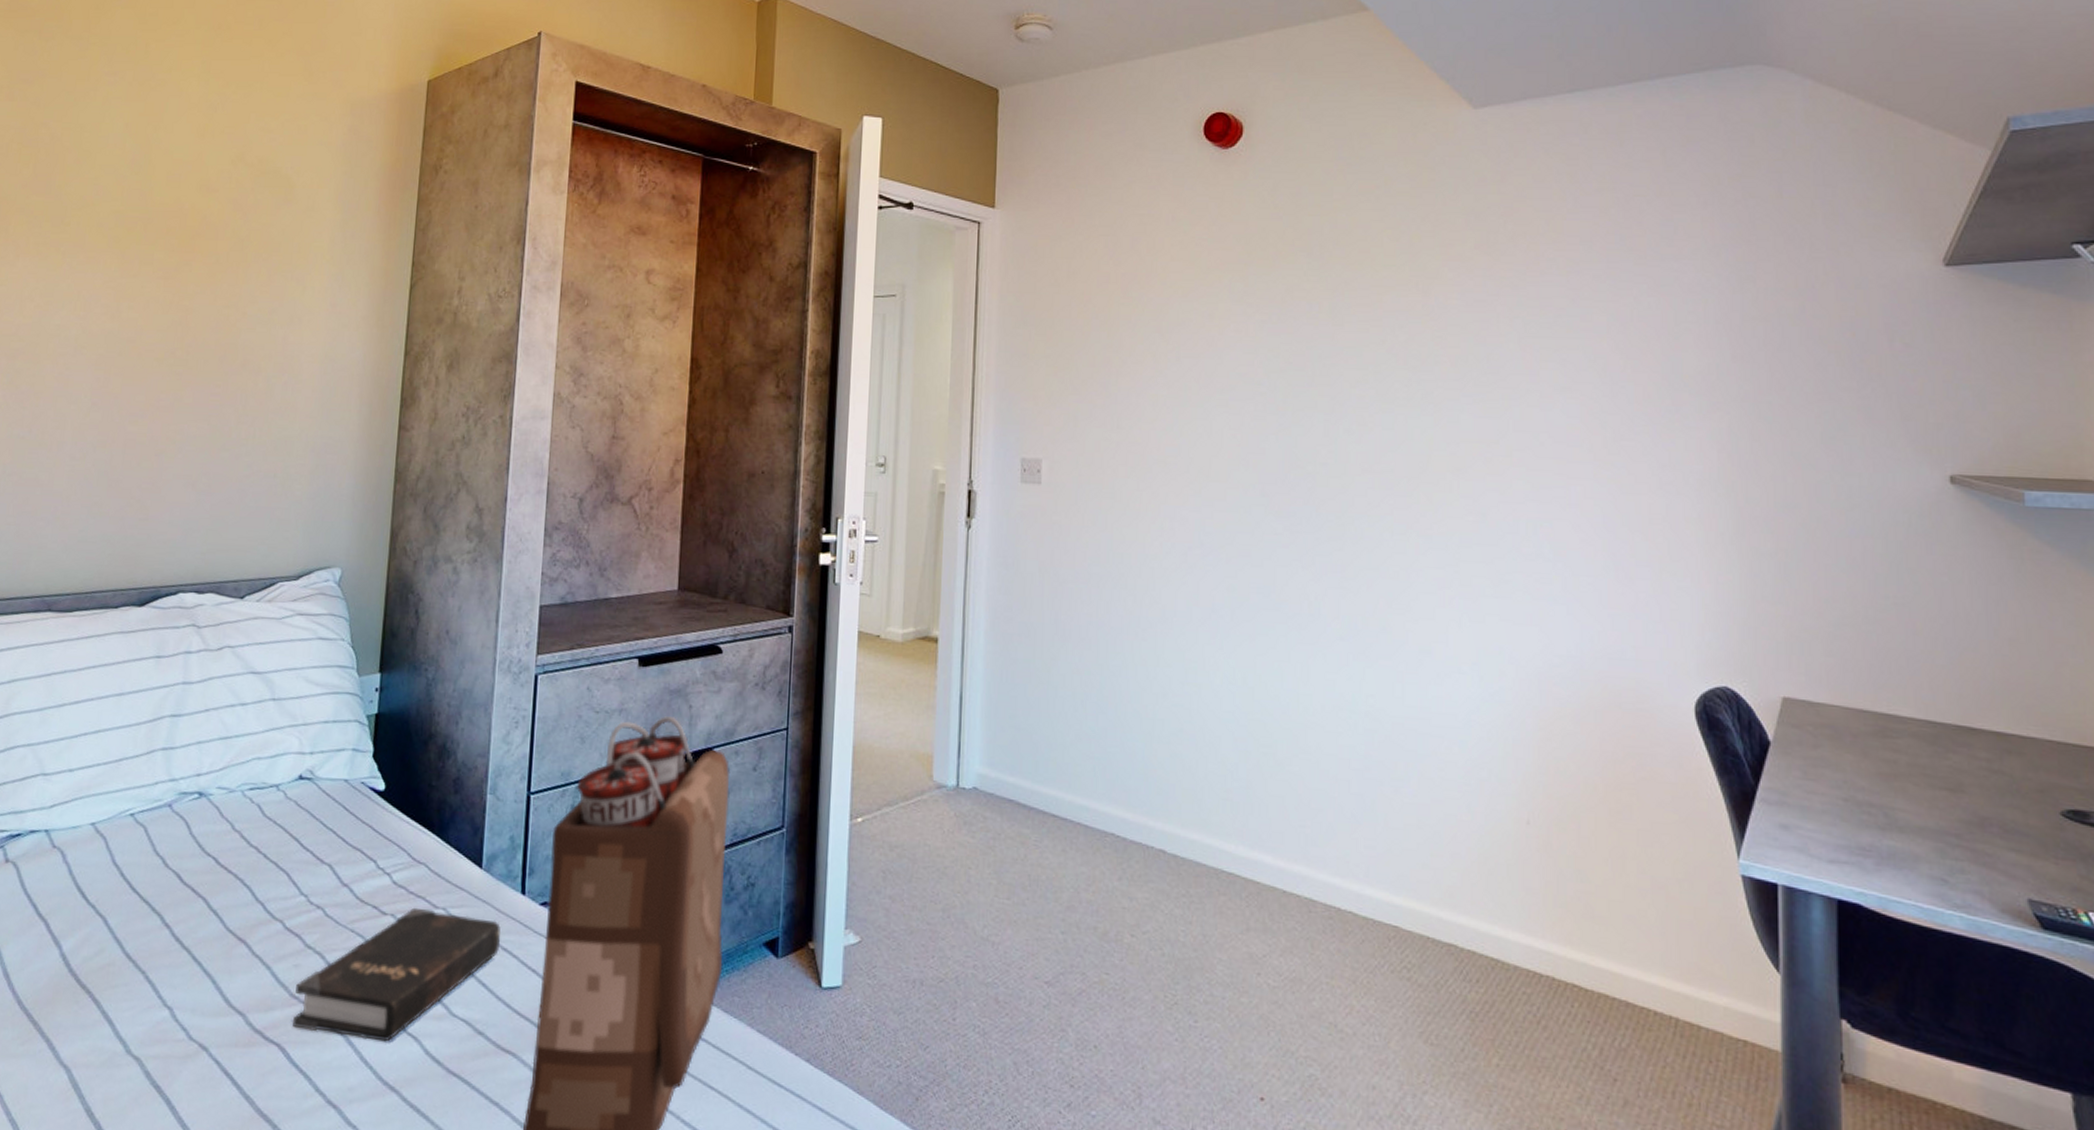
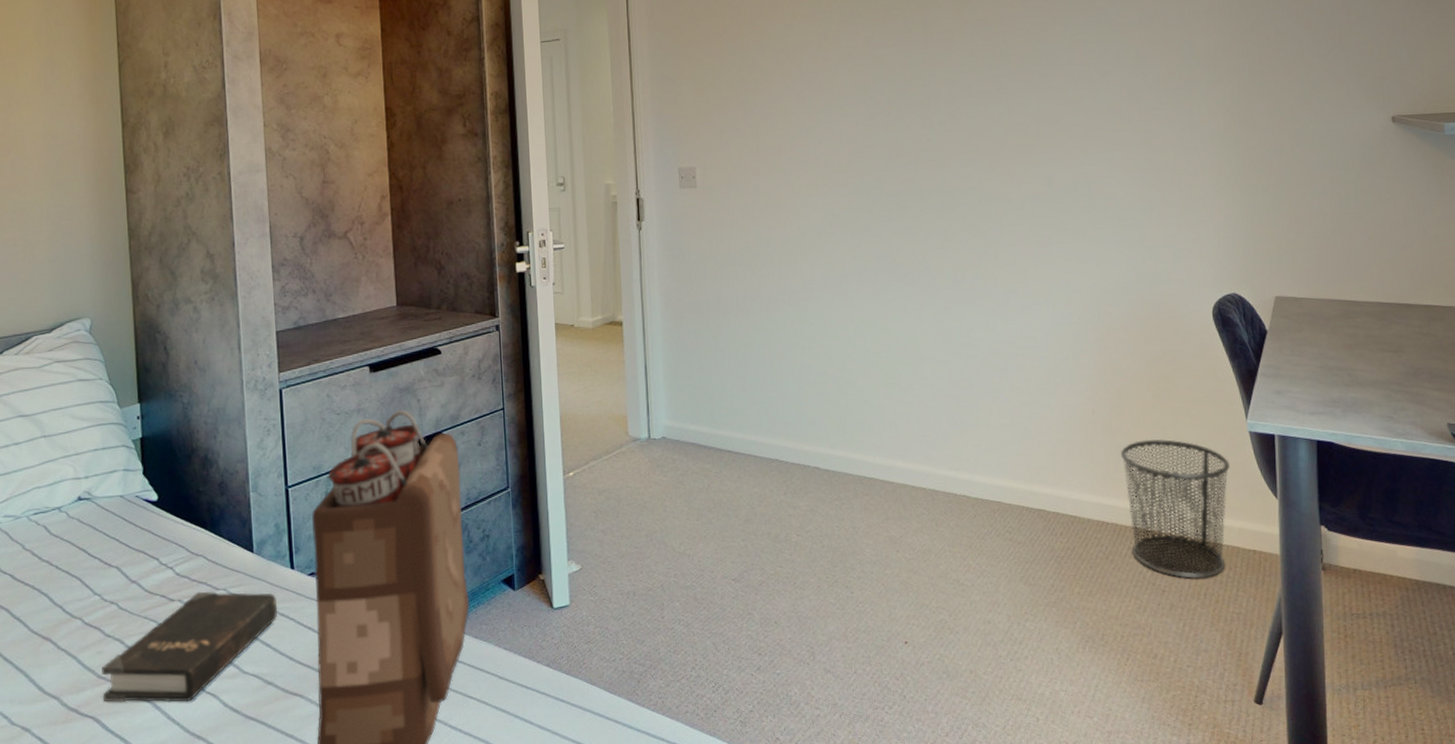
waste bin: none [1563,868,1713,1070] -> present [1121,439,1230,579]

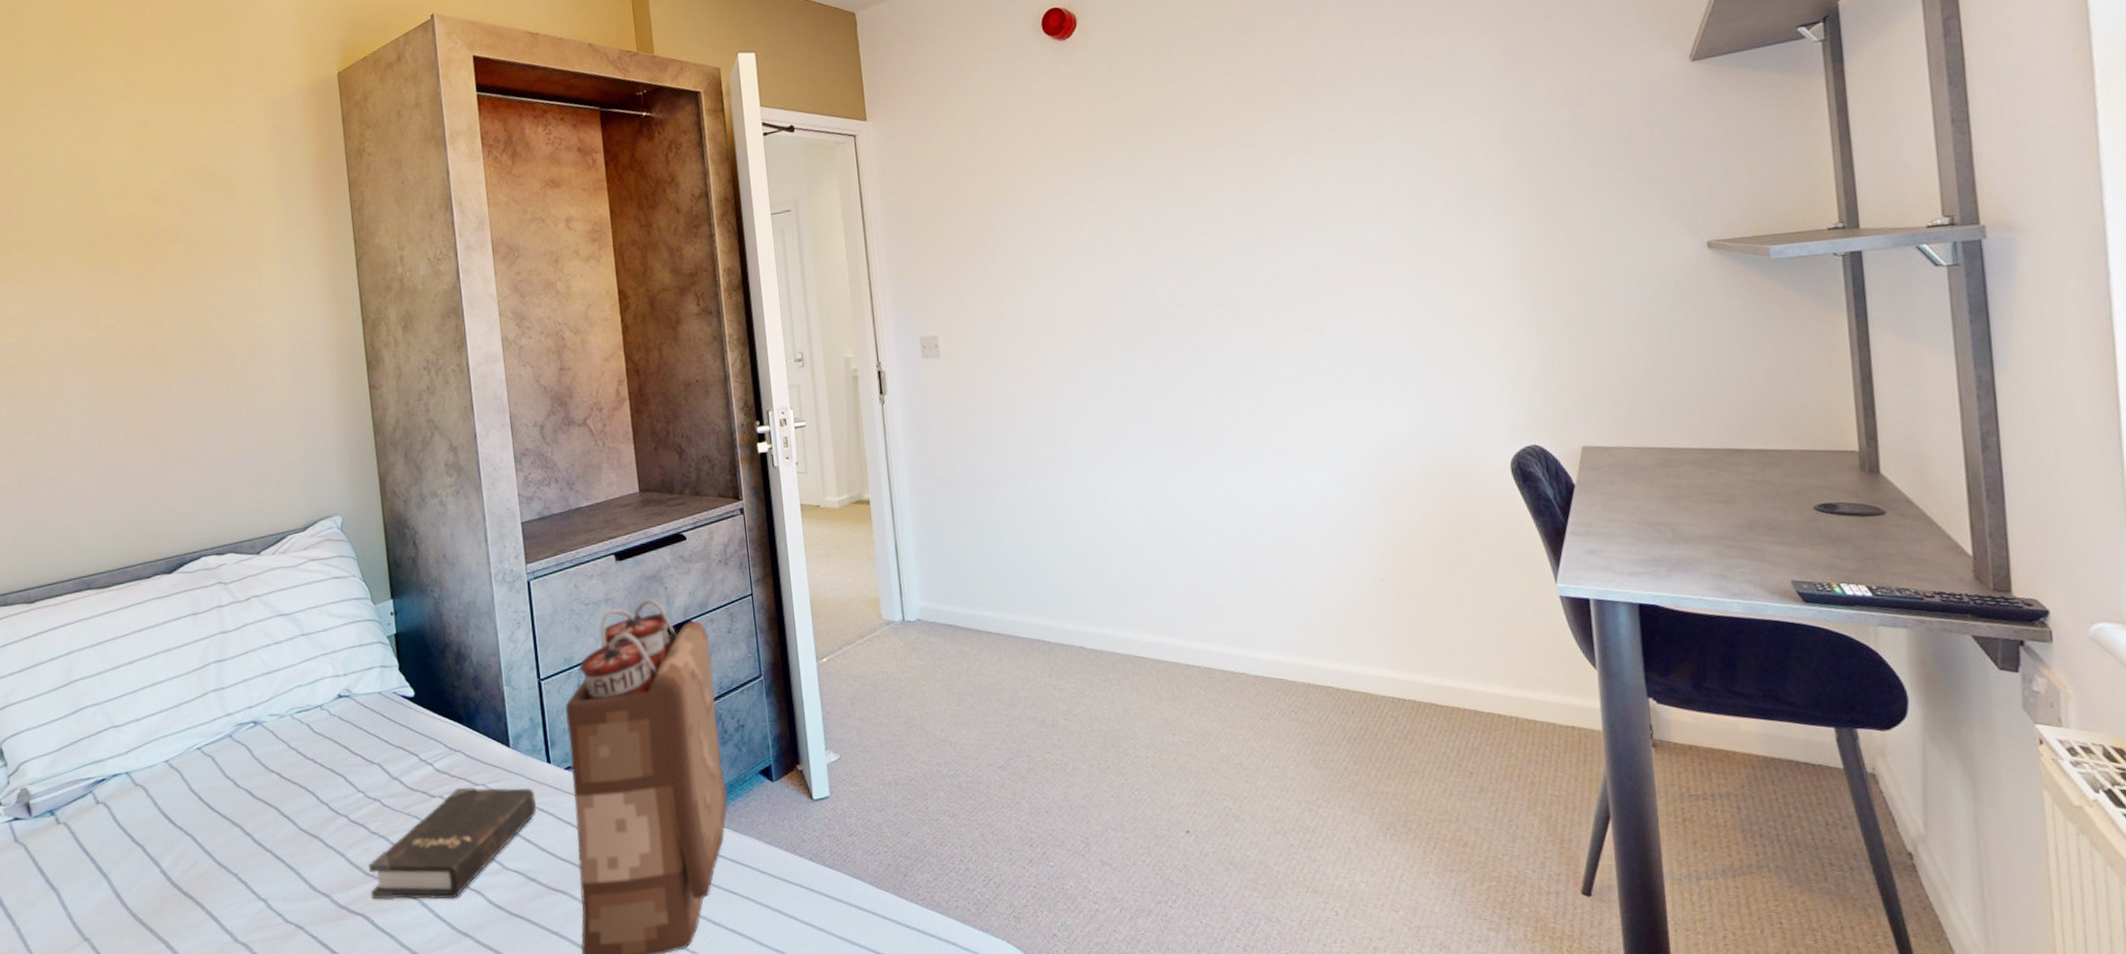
waste bin: present [1121,439,1230,579] -> none [1415,607,1541,759]

